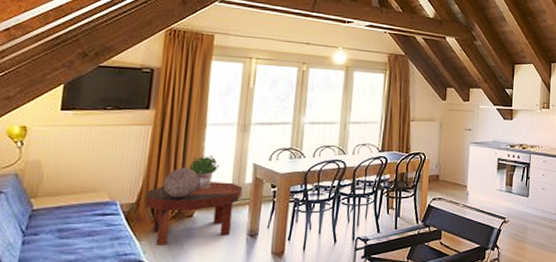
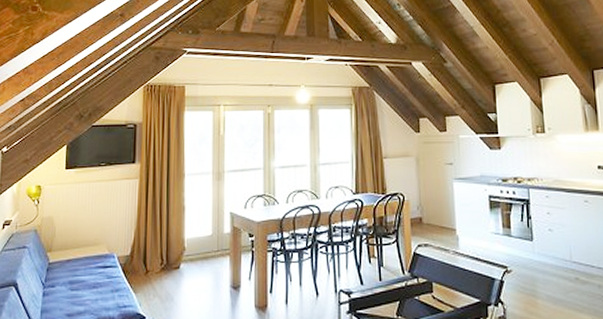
coffee table: present [145,182,243,245] -> none [138,232,223,298]
decorative sphere: present [163,167,200,199] -> none [152,219,183,251]
potted plant: present [189,156,219,190] -> none [172,206,199,241]

